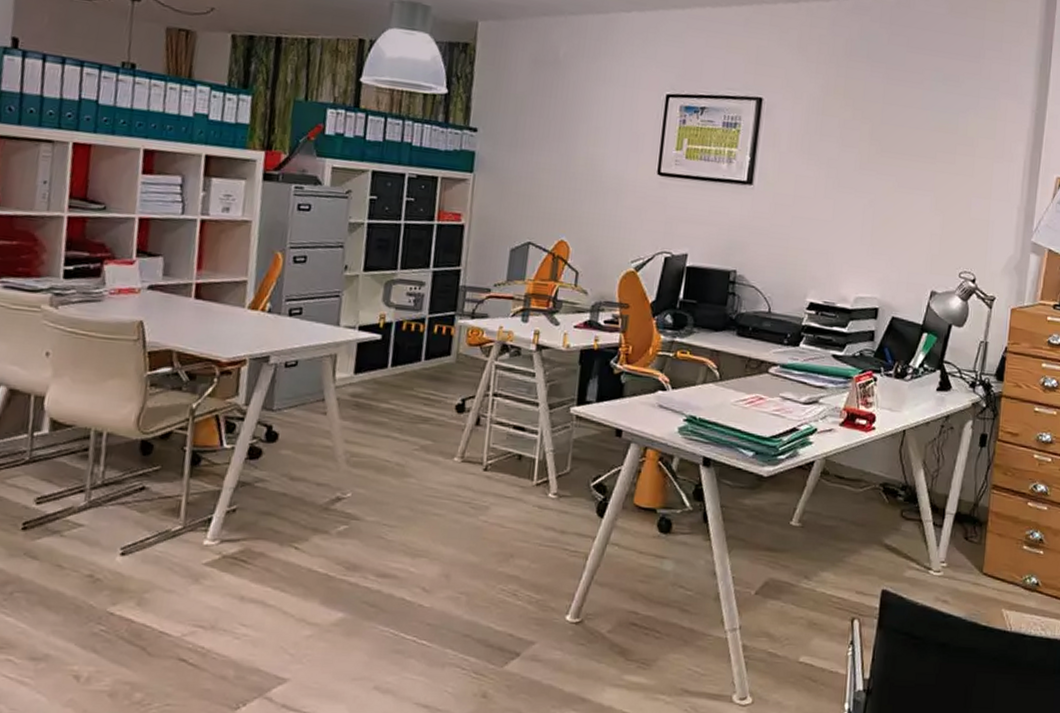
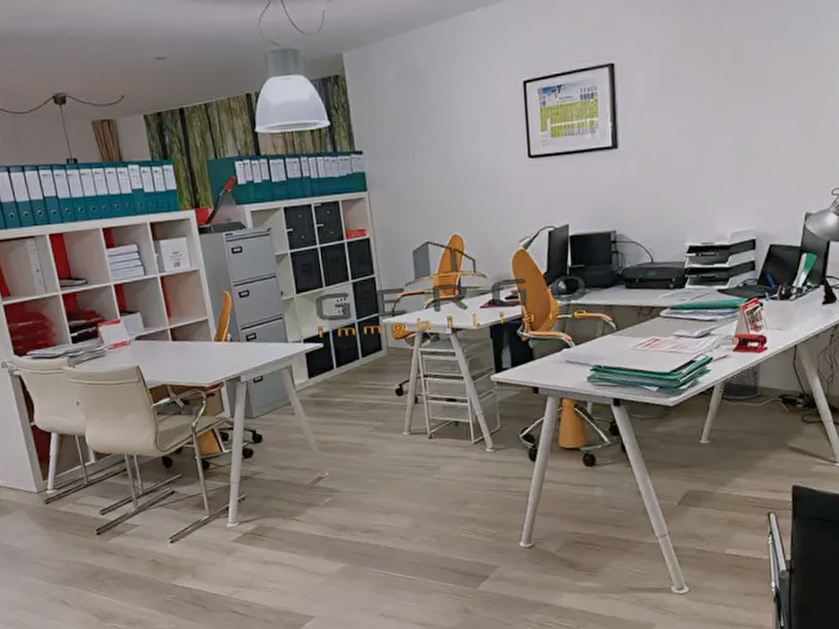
waste bin: none [819,444,867,482] -> present [720,363,762,400]

